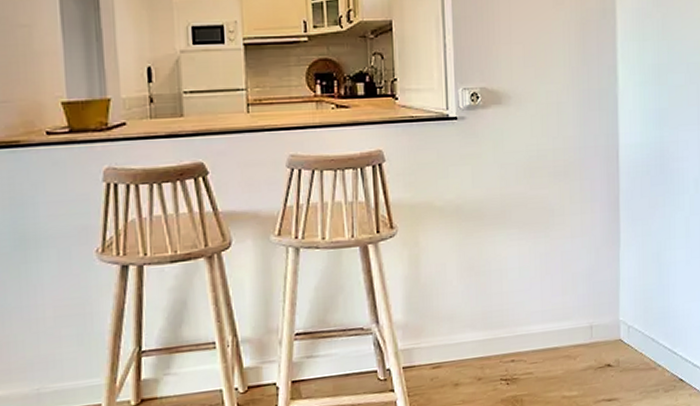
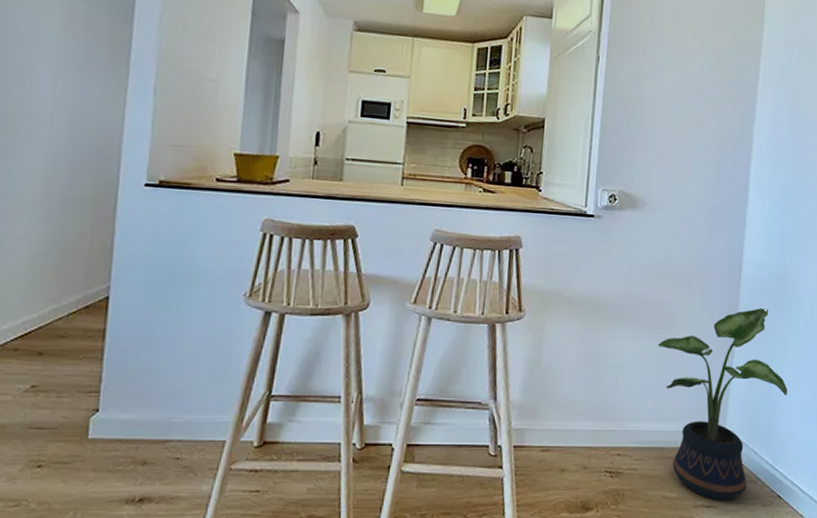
potted plant: none [539,191,679,393] -> present [657,308,788,501]

